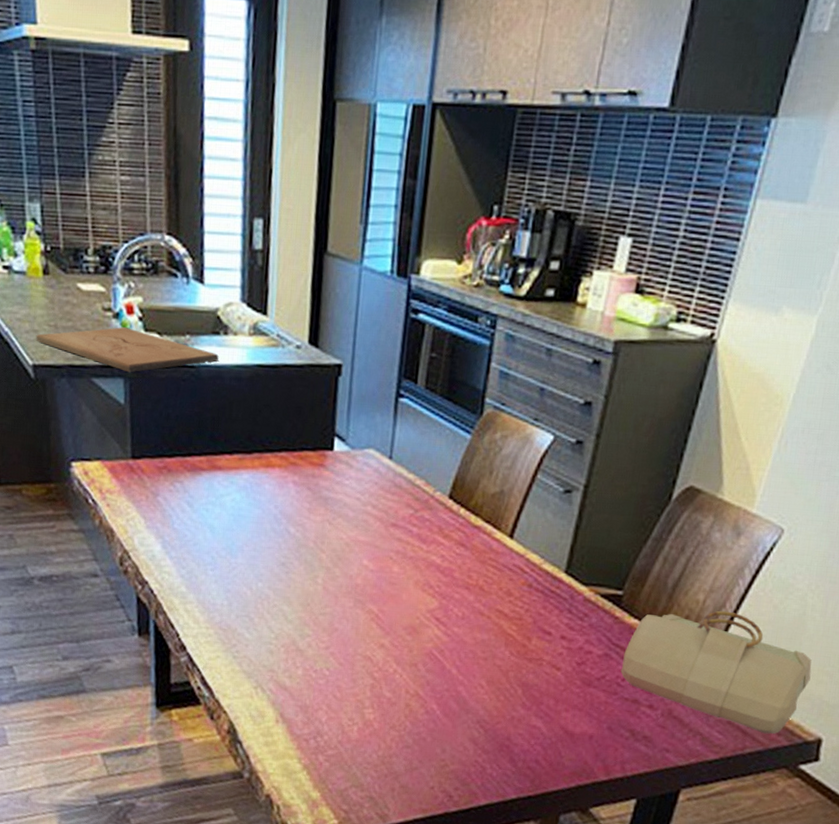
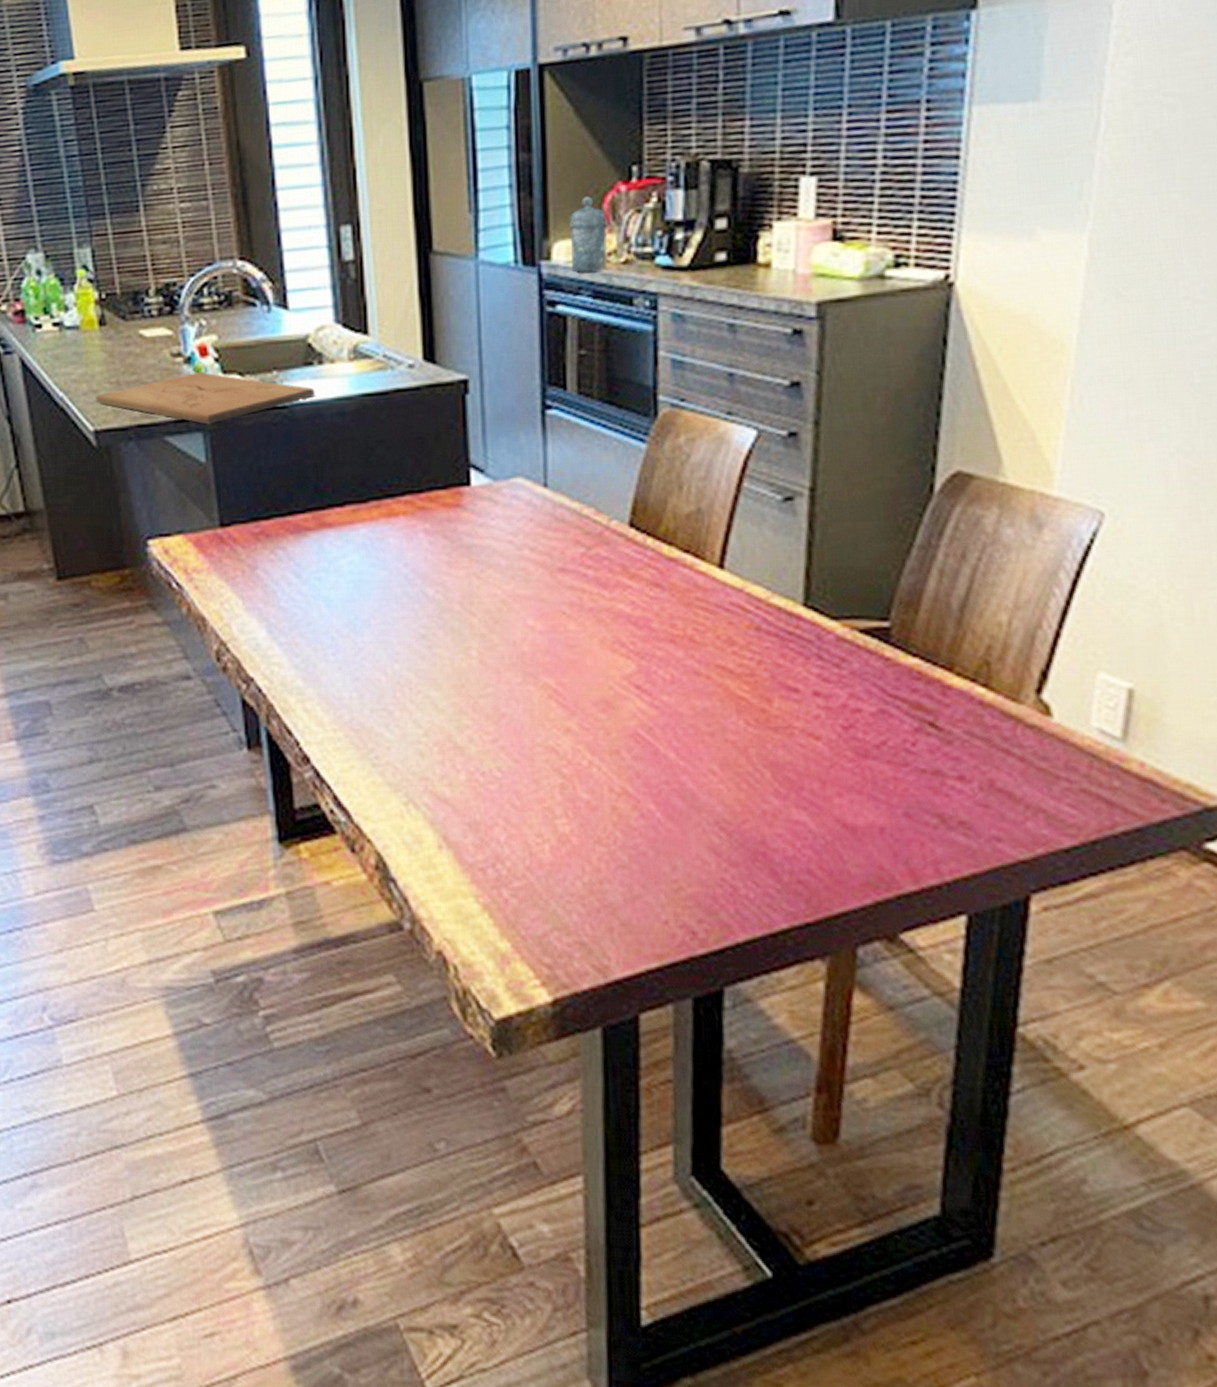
canister: none [434,225,468,290] -> present [569,196,608,273]
handbag: present [620,610,812,734] -> none [907,632,1192,802]

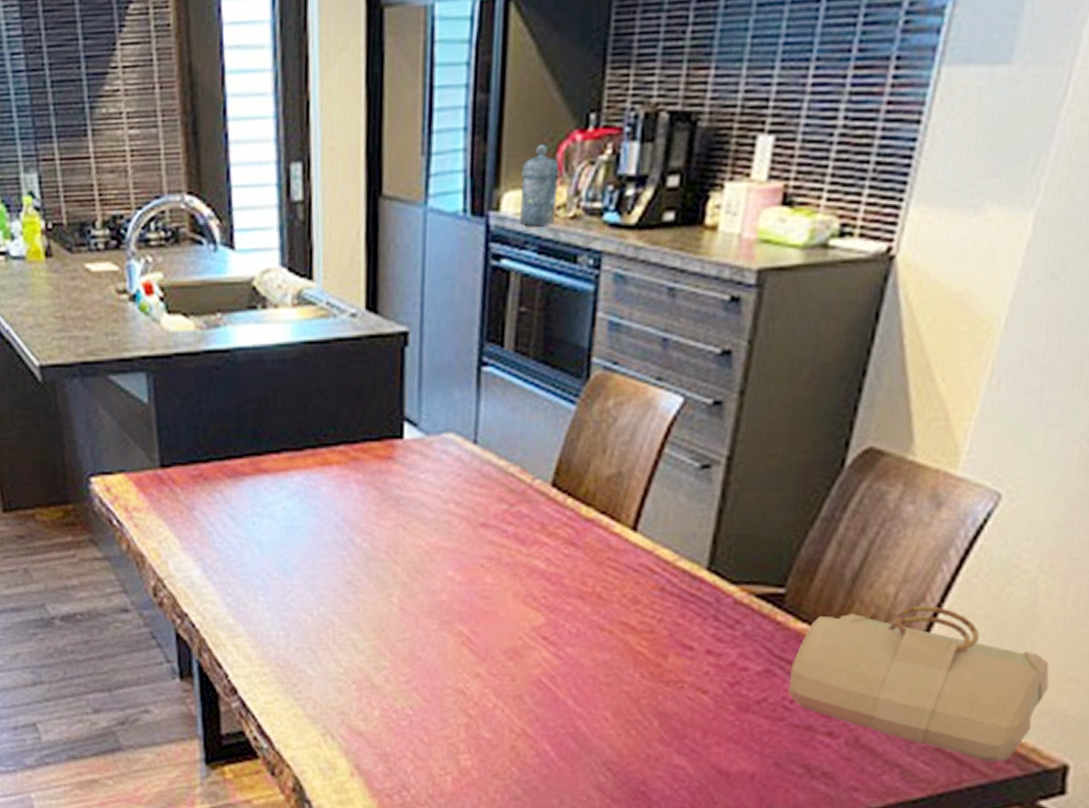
cutting board: present [95,372,315,425] -> none [41,311,257,365]
handbag: none [907,632,1192,802] -> present [787,605,1050,762]

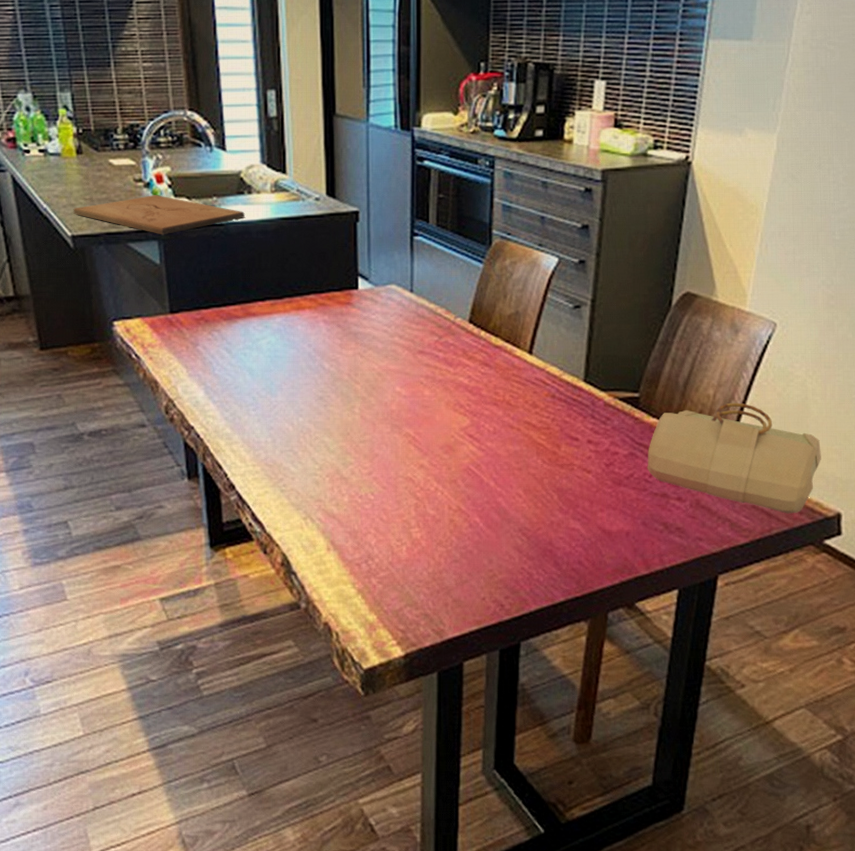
cutting board: none [41,311,257,365] -> present [73,195,245,235]
canister: present [519,144,560,226] -> none [435,82,462,138]

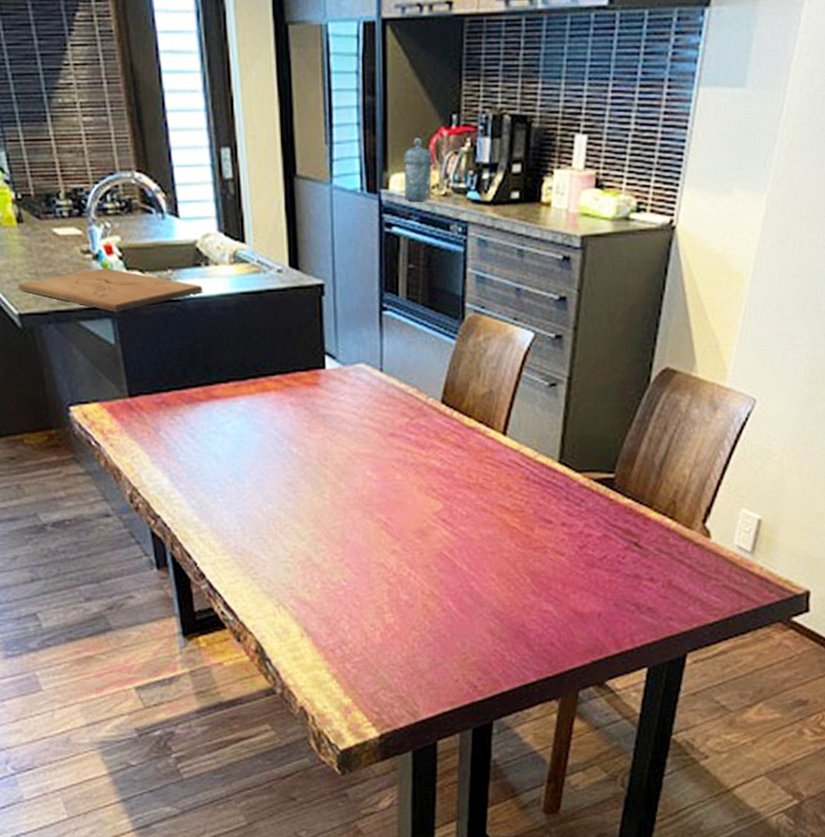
canister: none [435,82,462,138] -> present [403,138,432,201]
handbag: present [647,402,821,514] -> none [620,482,794,592]

